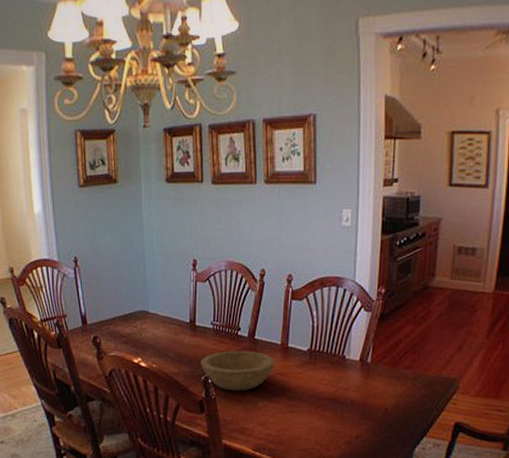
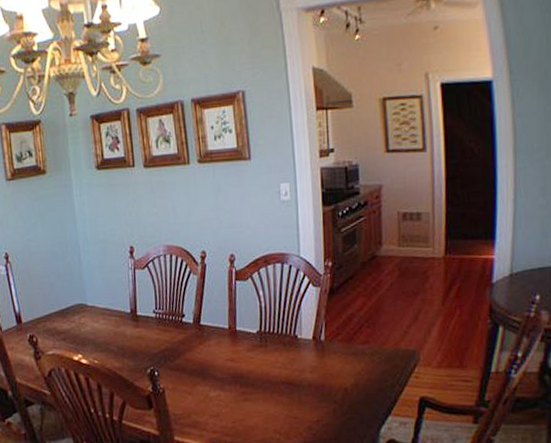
bowl: present [201,350,275,391] -> none [145,338,224,383]

